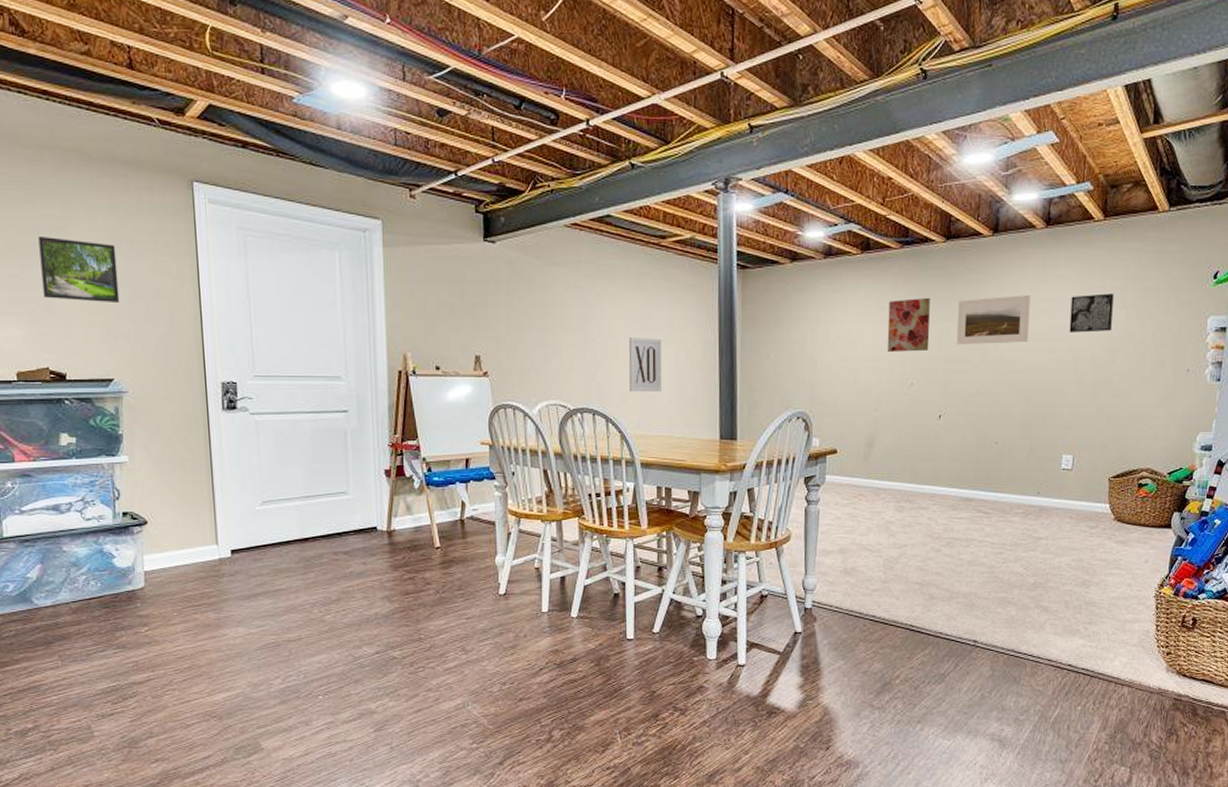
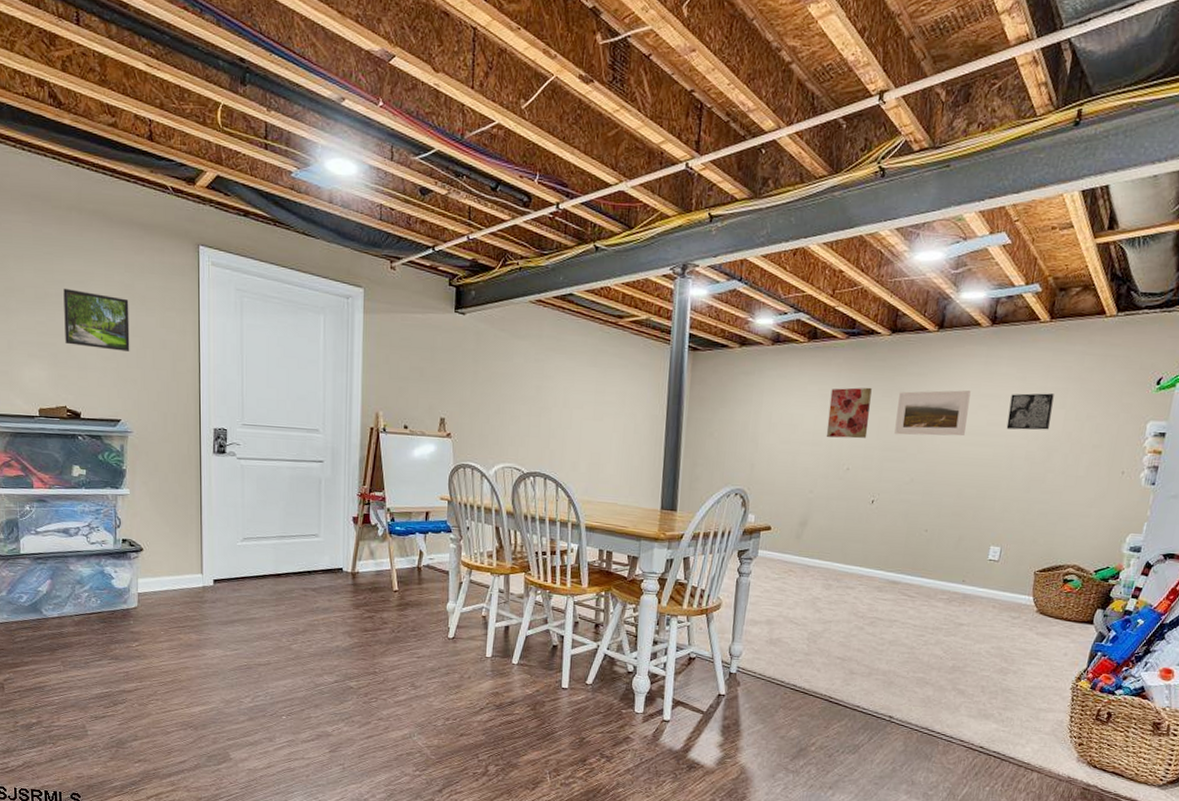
wall art: present [628,336,662,393] -> none [580,408,613,462]

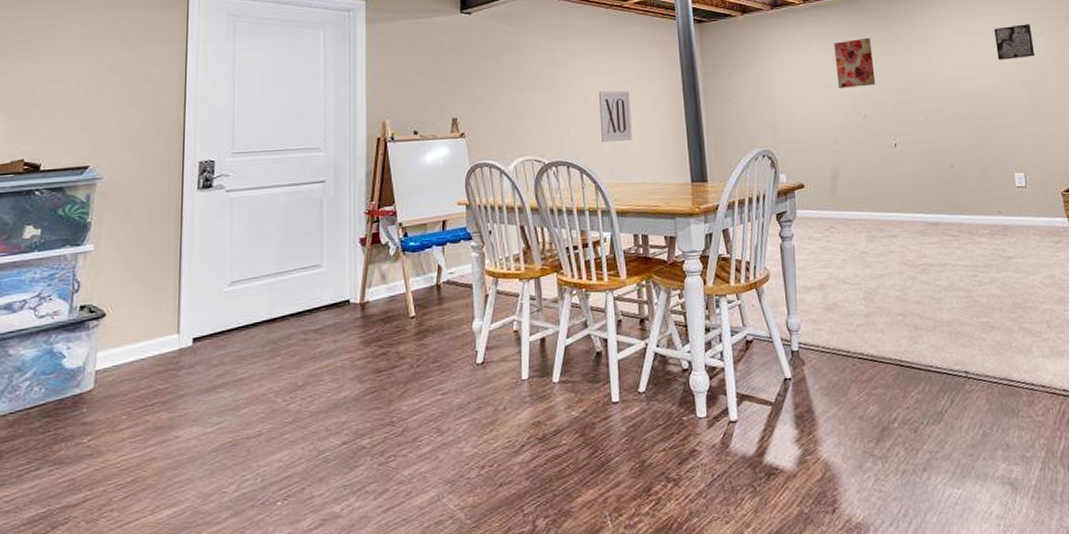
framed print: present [63,288,130,351] -> none [29,33,108,92]
wall art: none [580,408,613,462] -> present [598,90,632,143]
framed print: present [894,390,971,436] -> none [896,30,963,78]

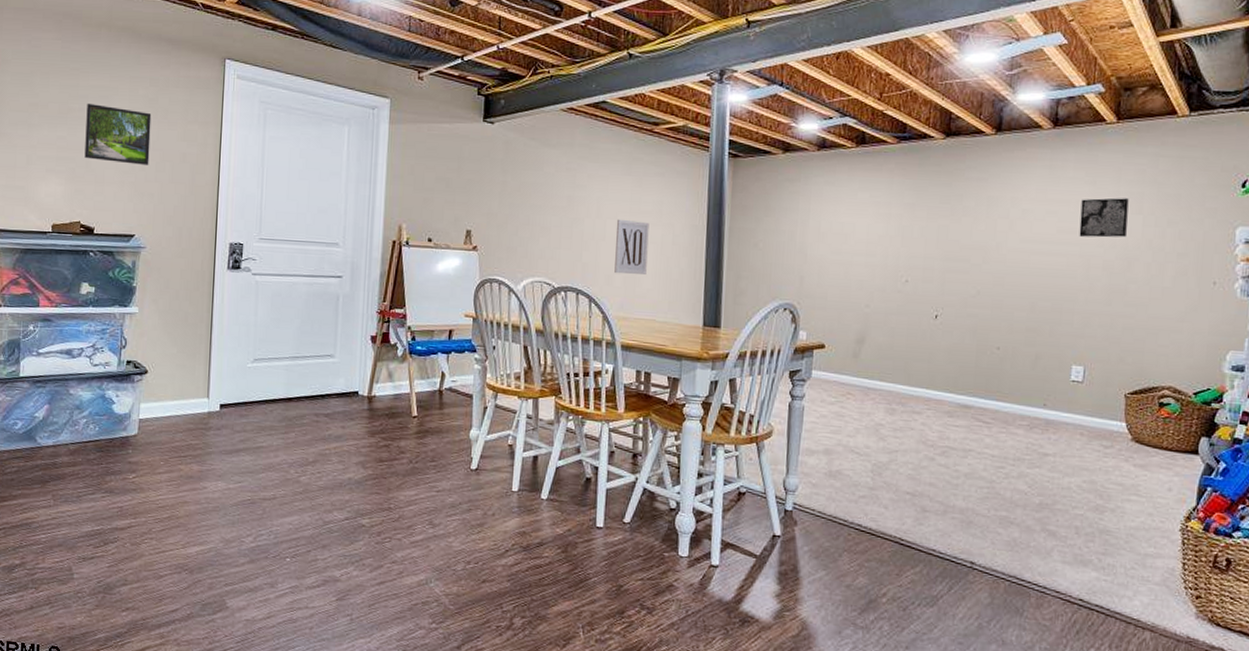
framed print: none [29,33,108,92] -> present [84,103,152,165]
wall art: present [833,37,876,88] -> none [880,193,928,249]

